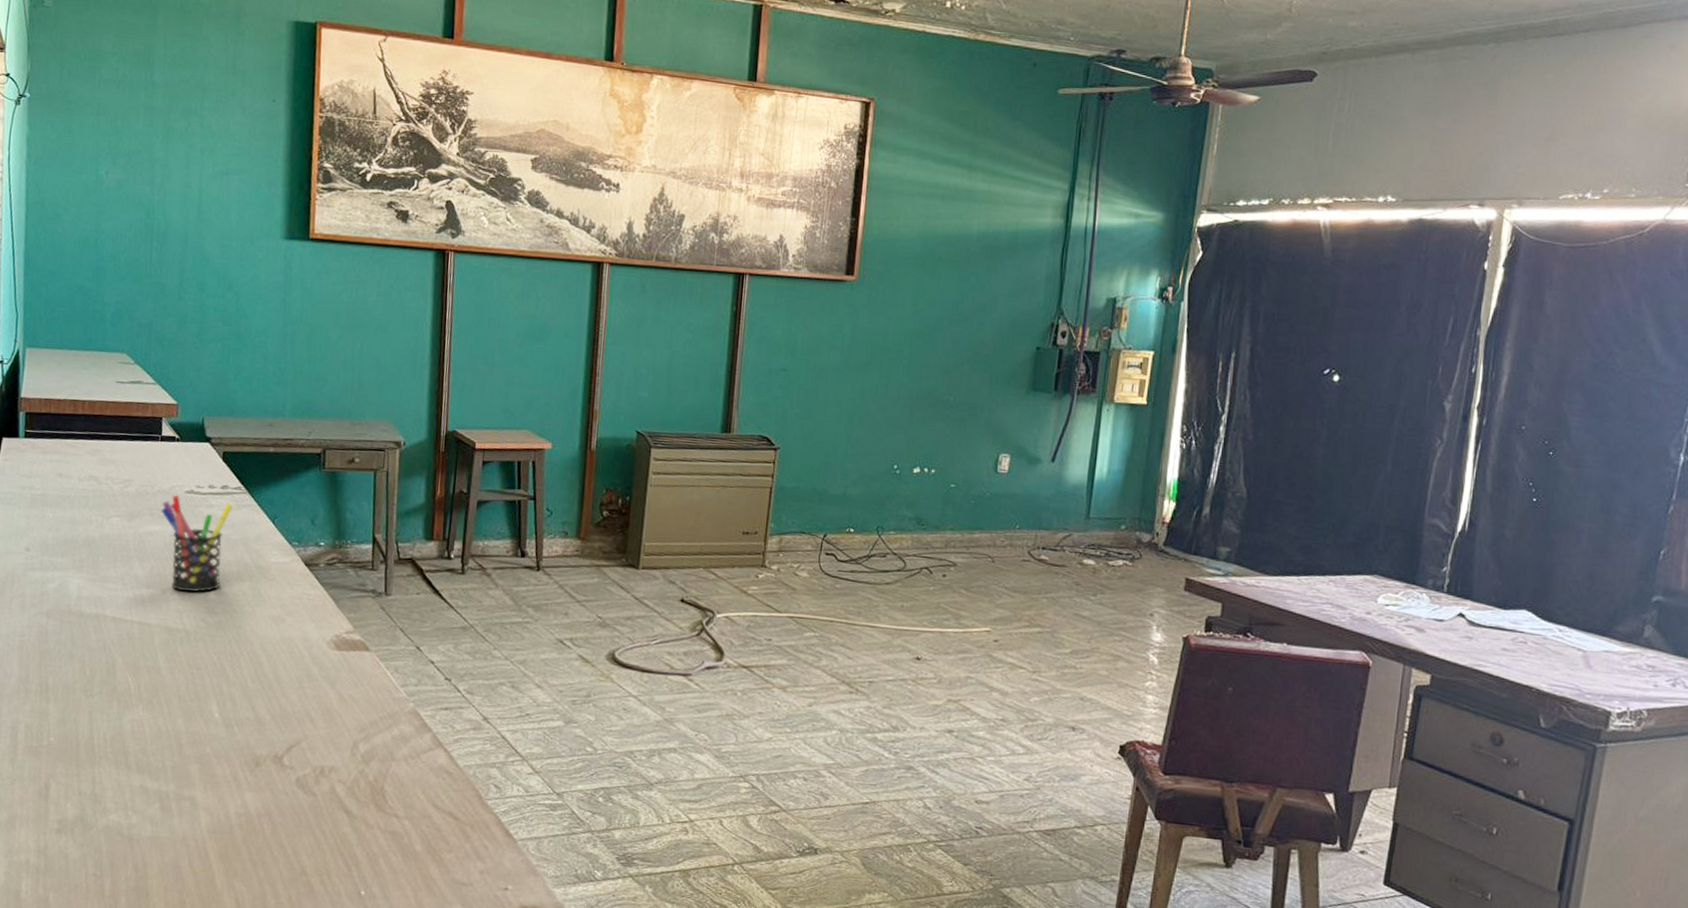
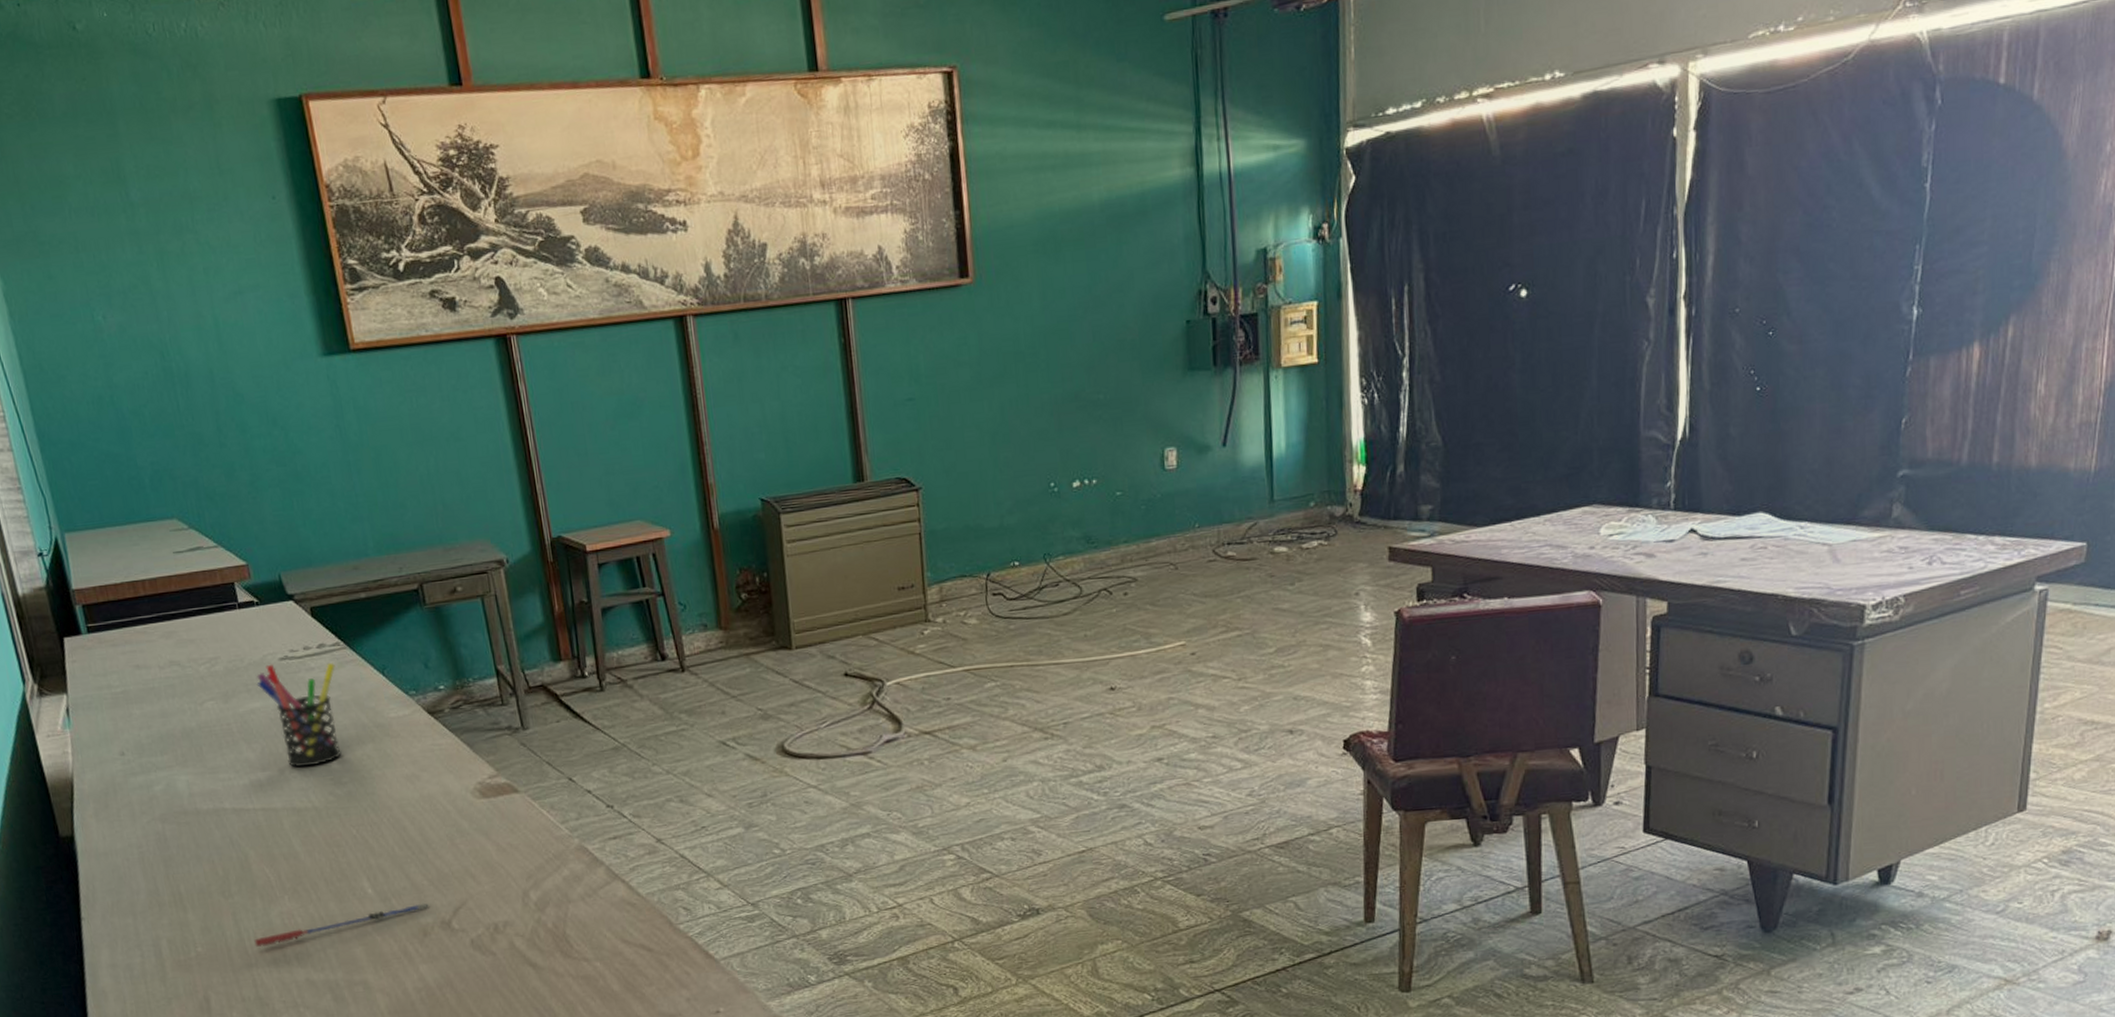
pen: none [102,735,266,749] -> present [254,903,429,948]

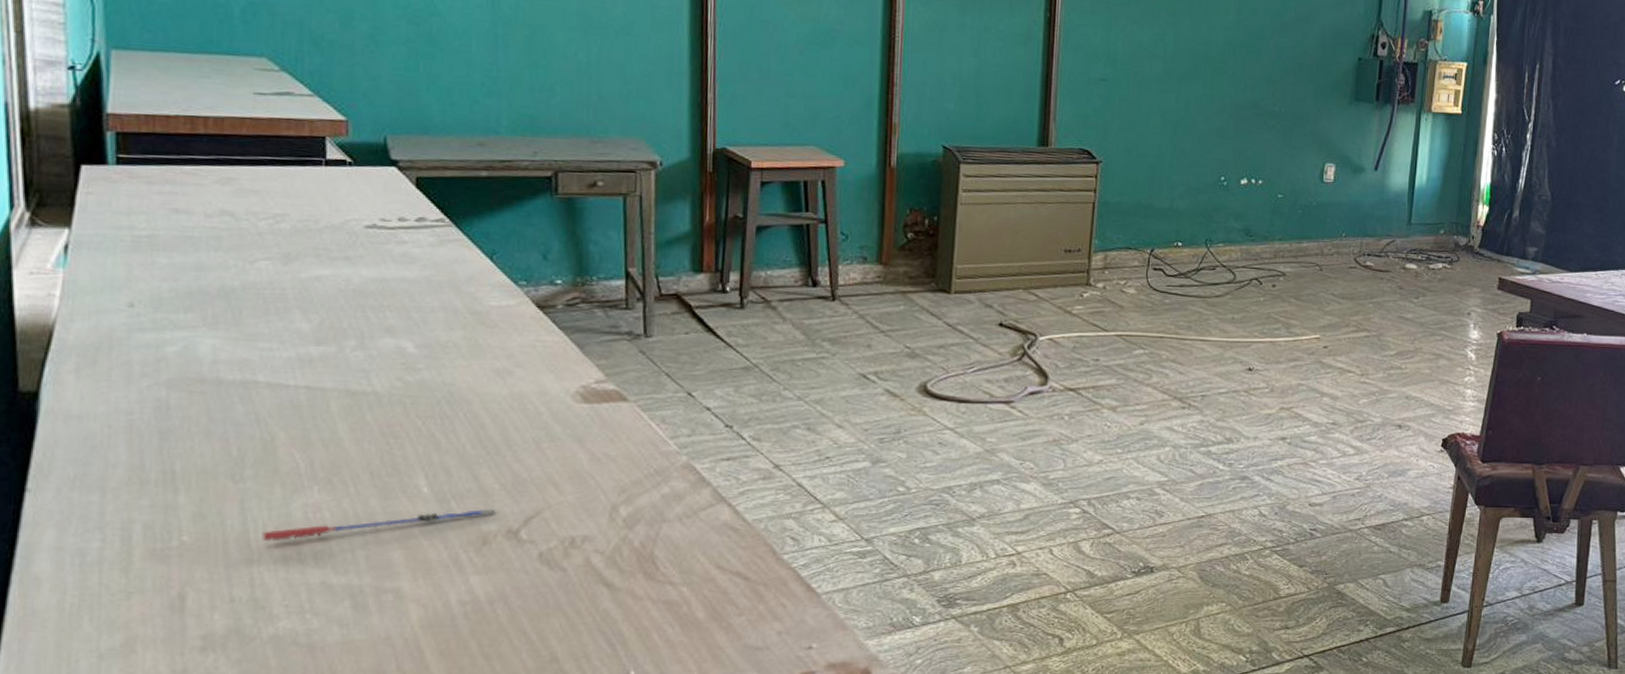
pen holder: present [256,662,342,767] -> none [330,230,434,347]

